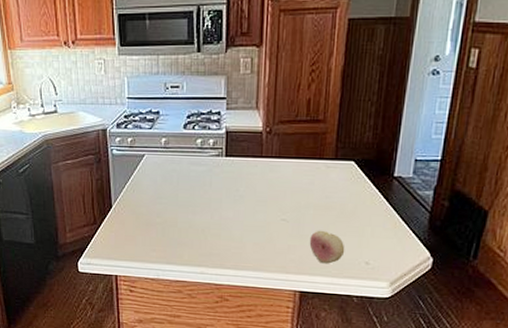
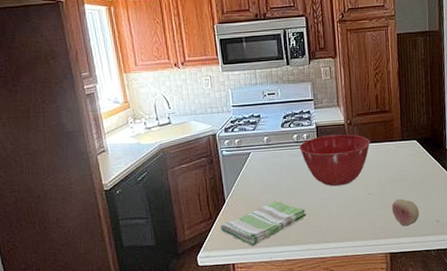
dish towel: none [104,213,203,260] -> present [220,200,306,247]
mixing bowl: none [203,144,293,206] -> present [299,134,370,187]

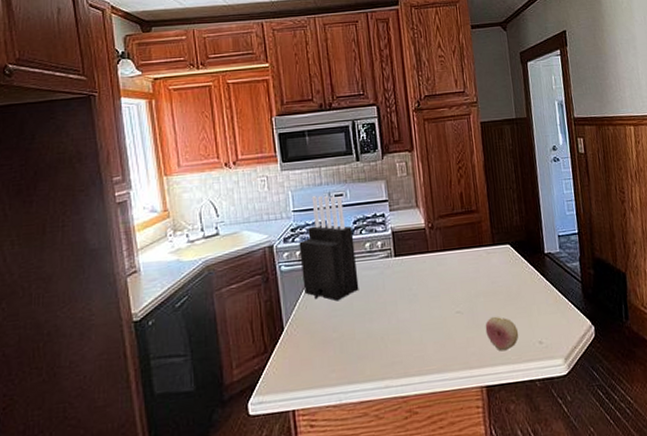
dish towel: present [220,200,306,247] -> none [277,325,383,387]
knife block: none [237,94,287,181] -> present [299,195,359,301]
mixing bowl: present [299,134,370,187] -> none [373,240,456,305]

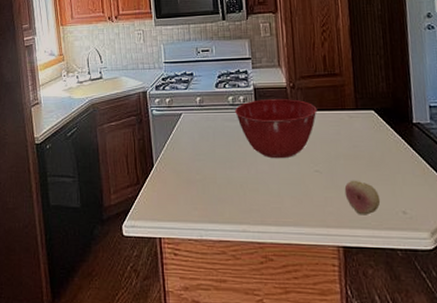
knife block: present [299,195,359,301] -> none [169,50,221,147]
mixing bowl: none [373,240,456,305] -> present [235,99,317,159]

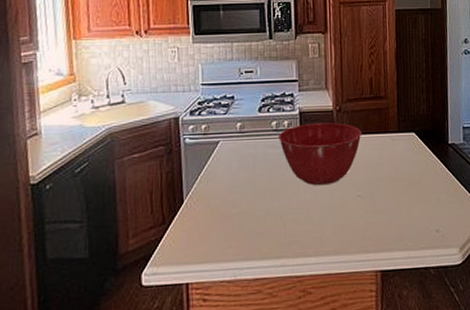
fruit: present [344,180,381,215] -> none [384,202,417,237]

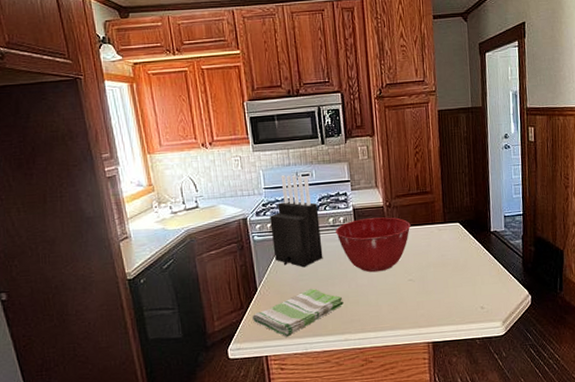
dish towel: none [174,202,282,261] -> present [252,288,343,338]
knife block: none [205,71,262,178] -> present [270,175,323,268]

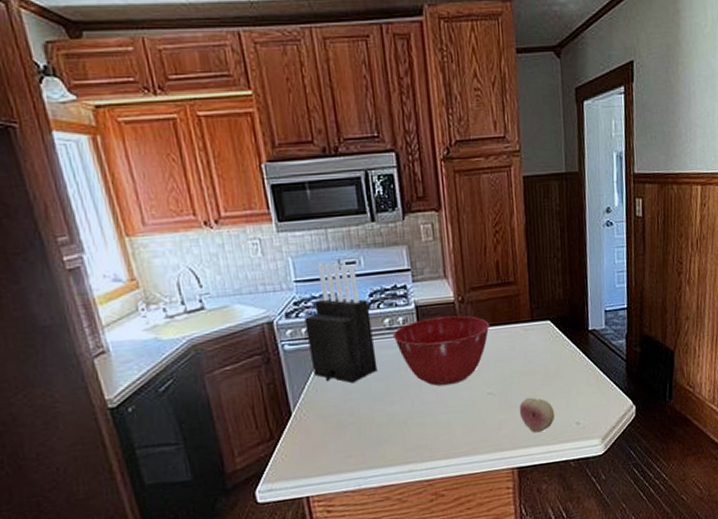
dish towel: present [252,288,343,338] -> none [285,409,406,473]
fruit: none [434,284,464,314] -> present [519,397,555,433]

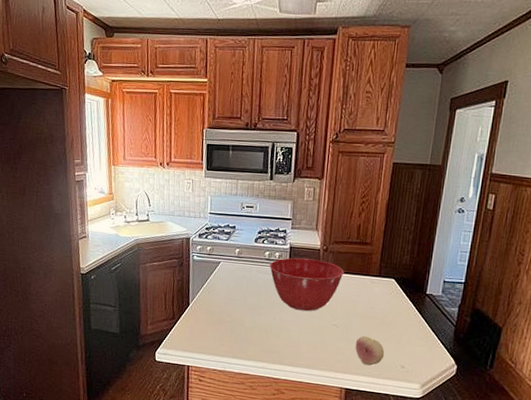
knife block: present [304,263,378,384] -> none [209,204,257,293]

